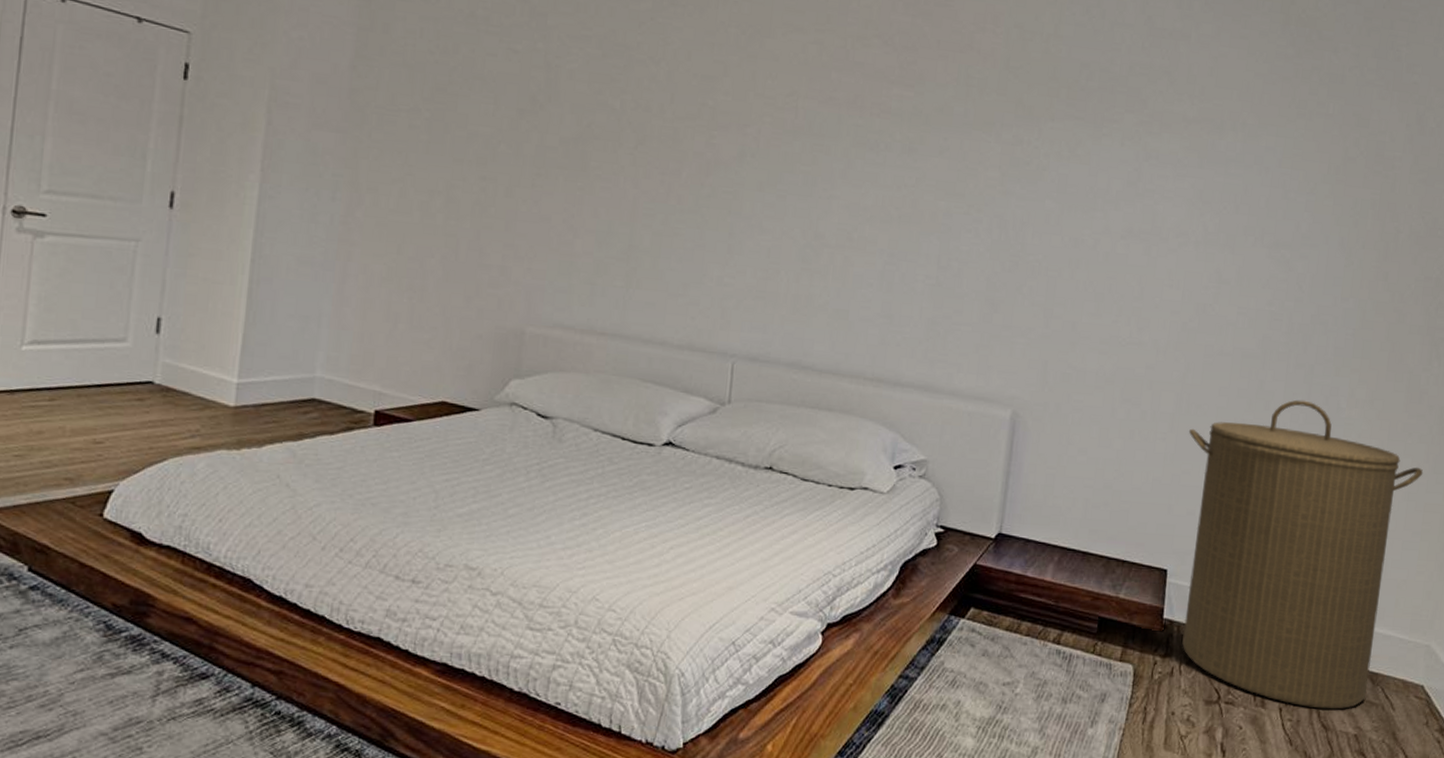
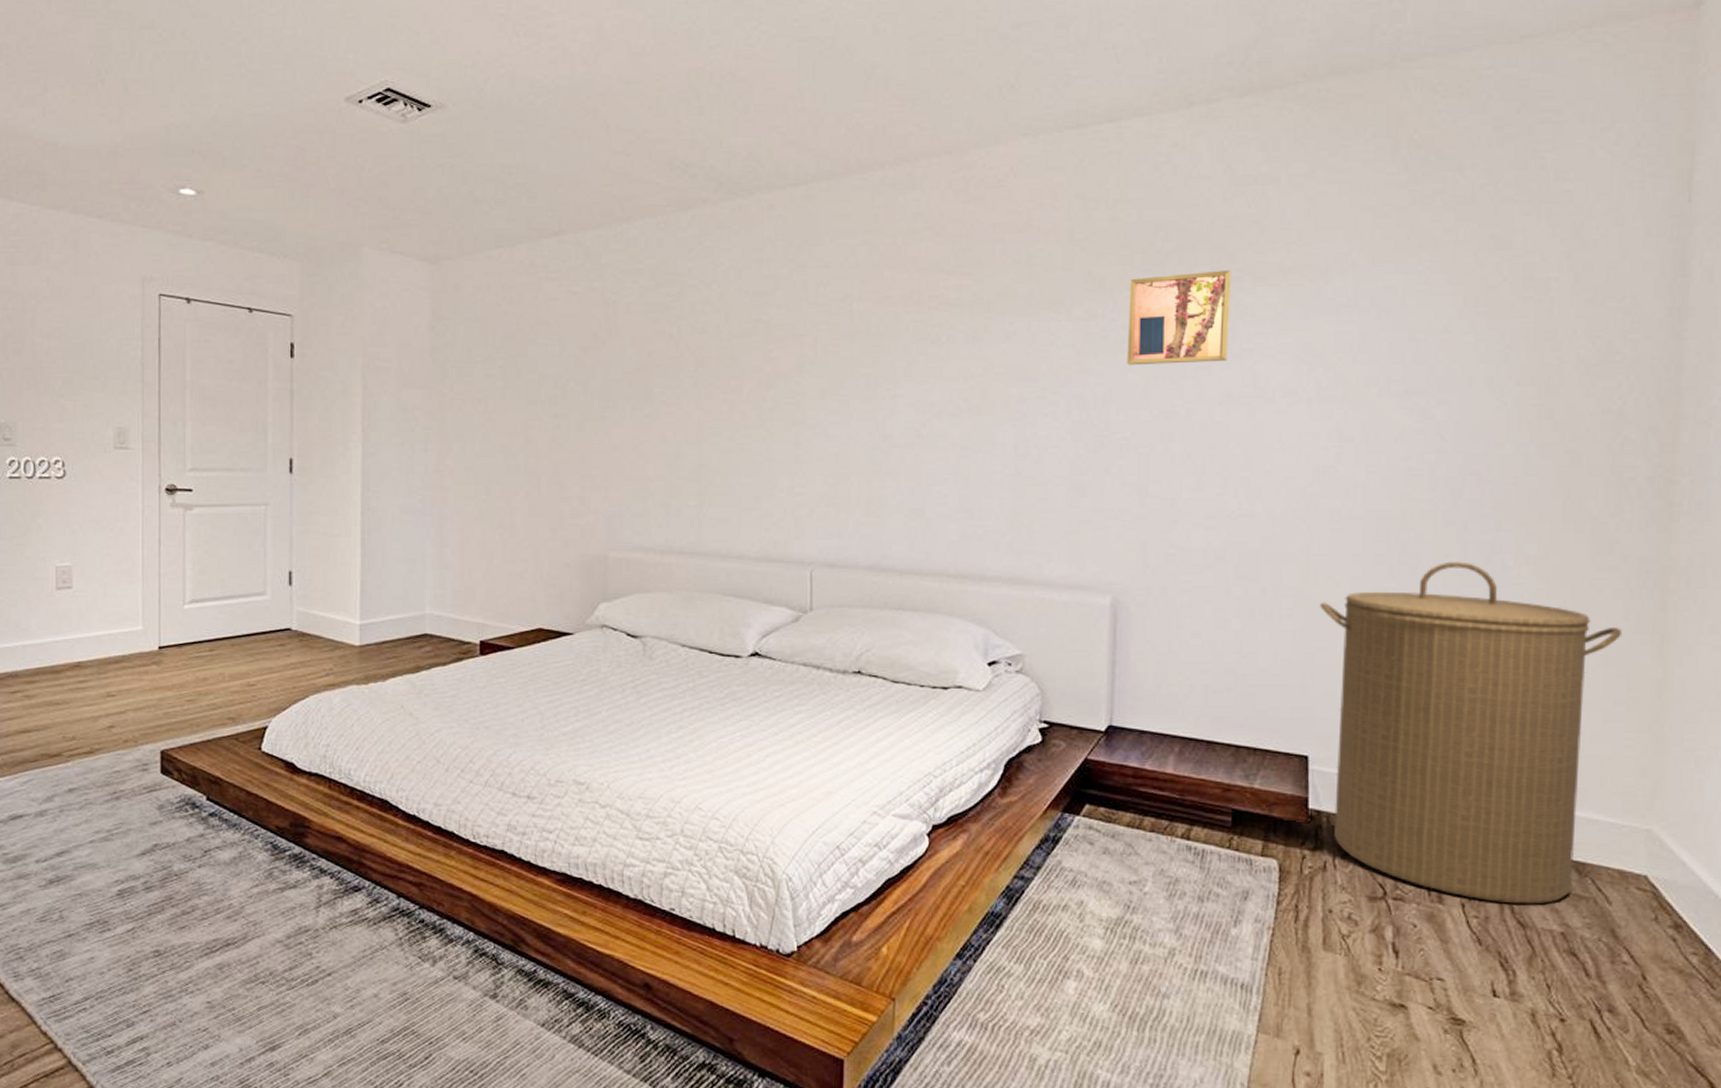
wall art: none [1045,110,1143,198] -> present [1127,270,1231,366]

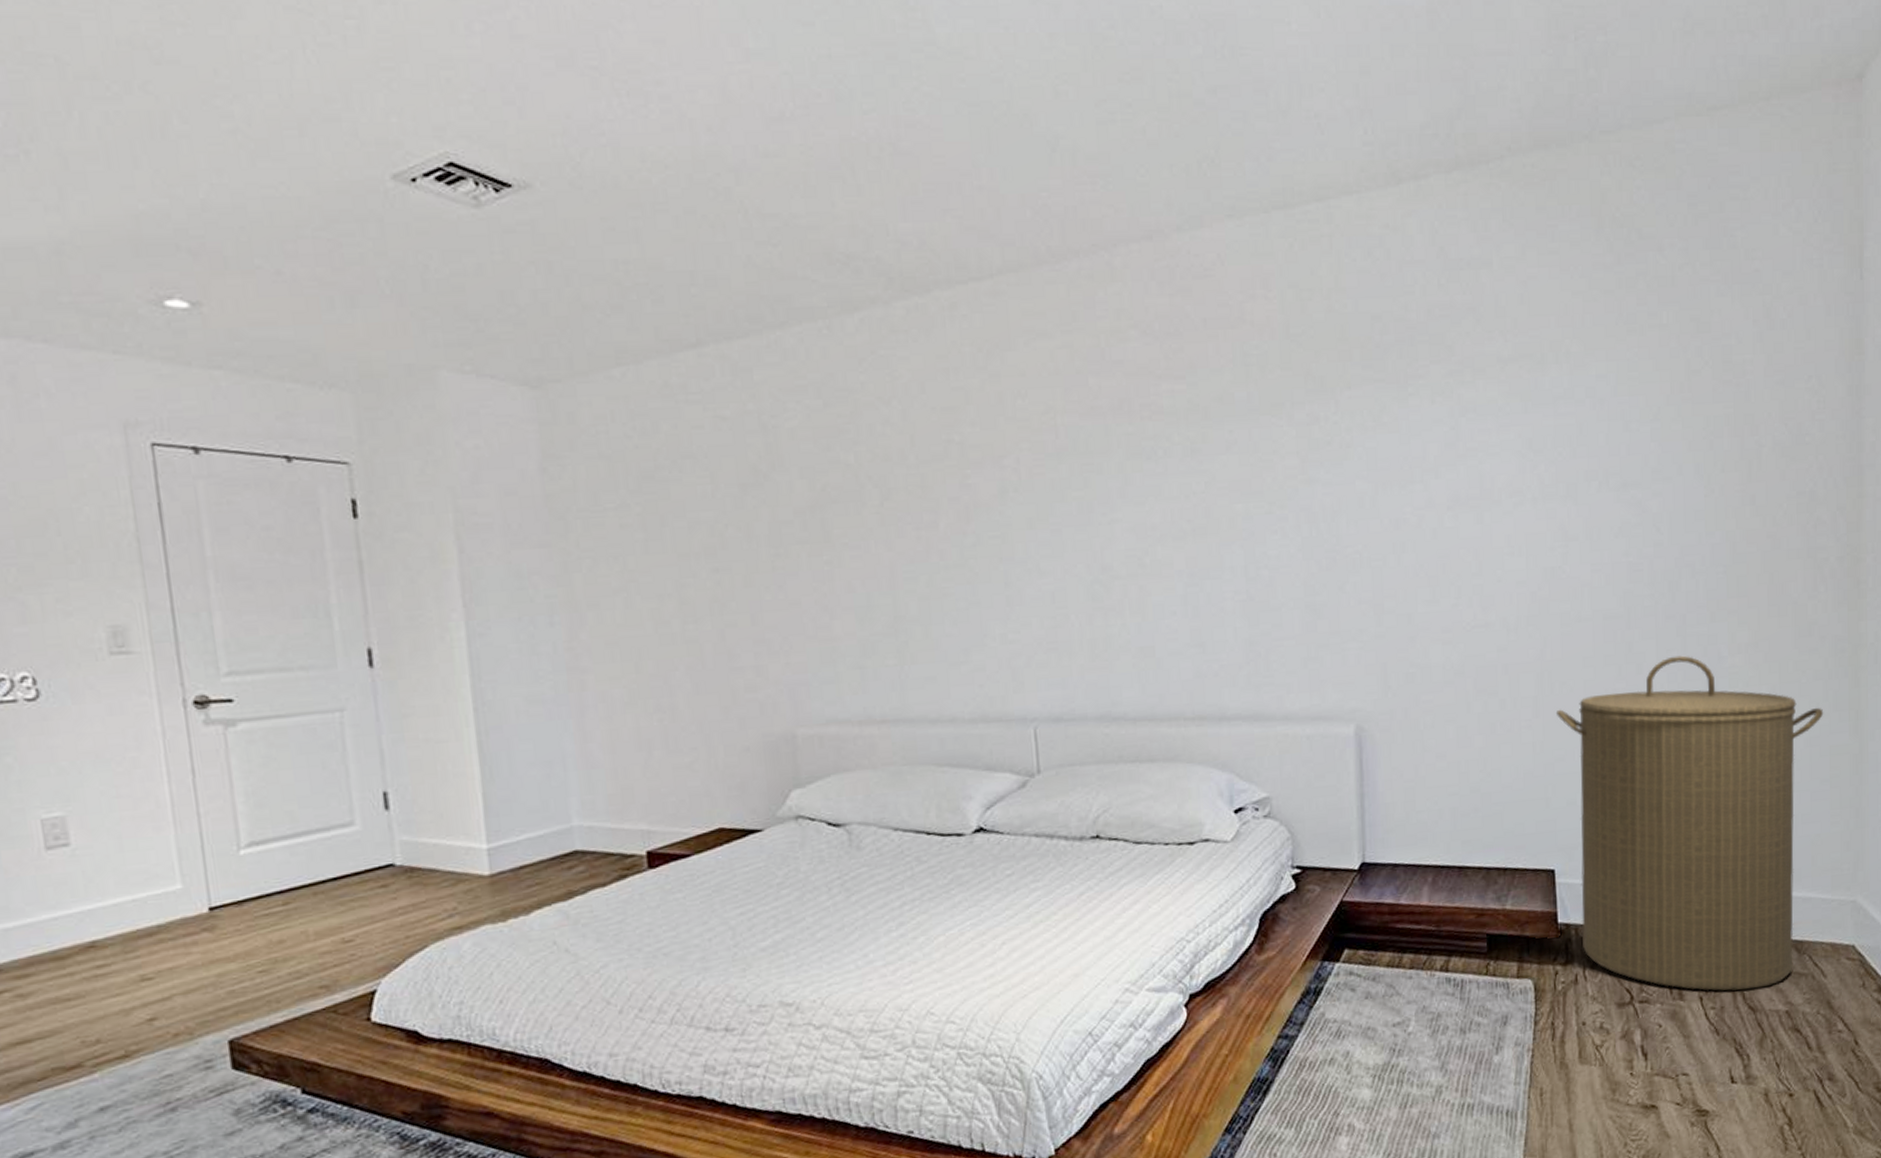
wall art: present [1127,270,1231,366] -> none [1350,363,1453,472]

